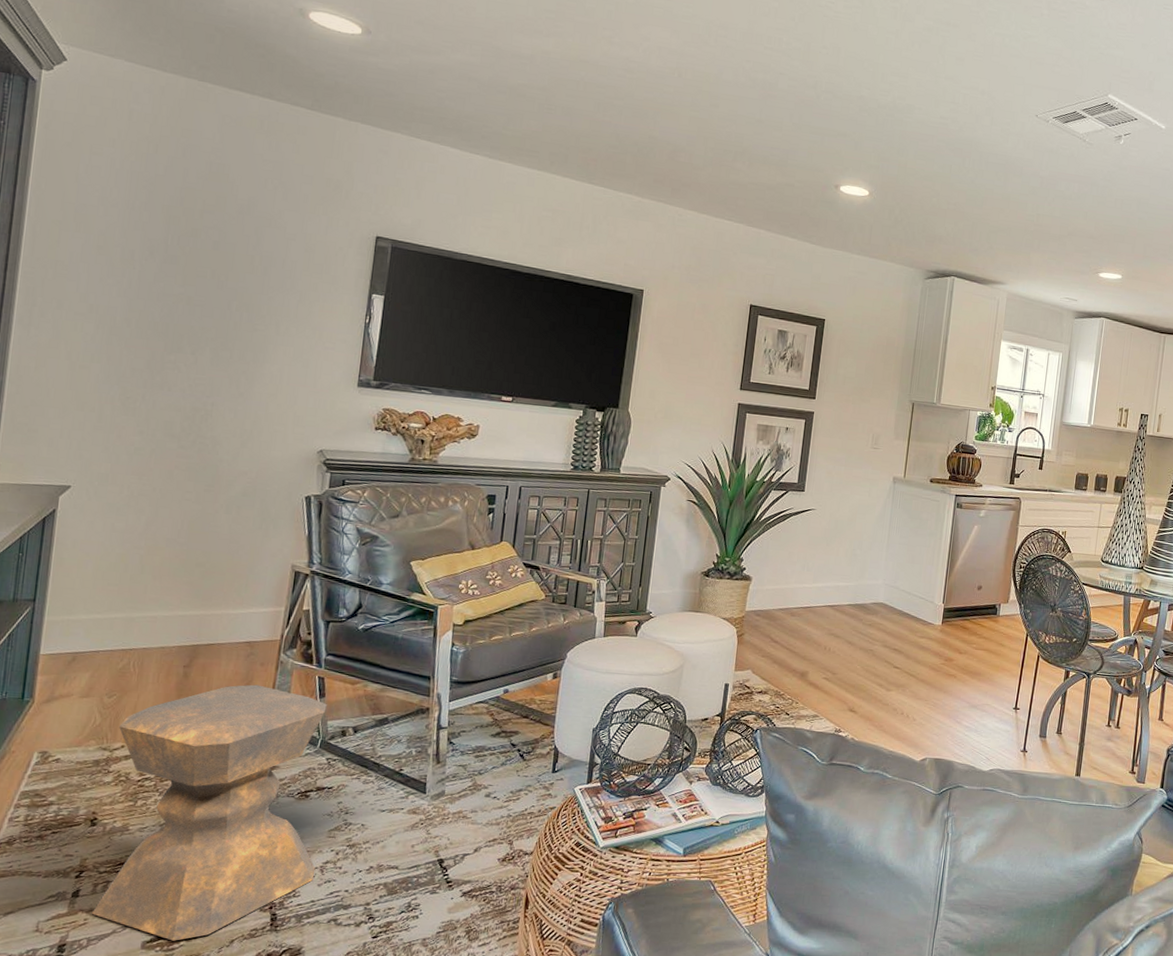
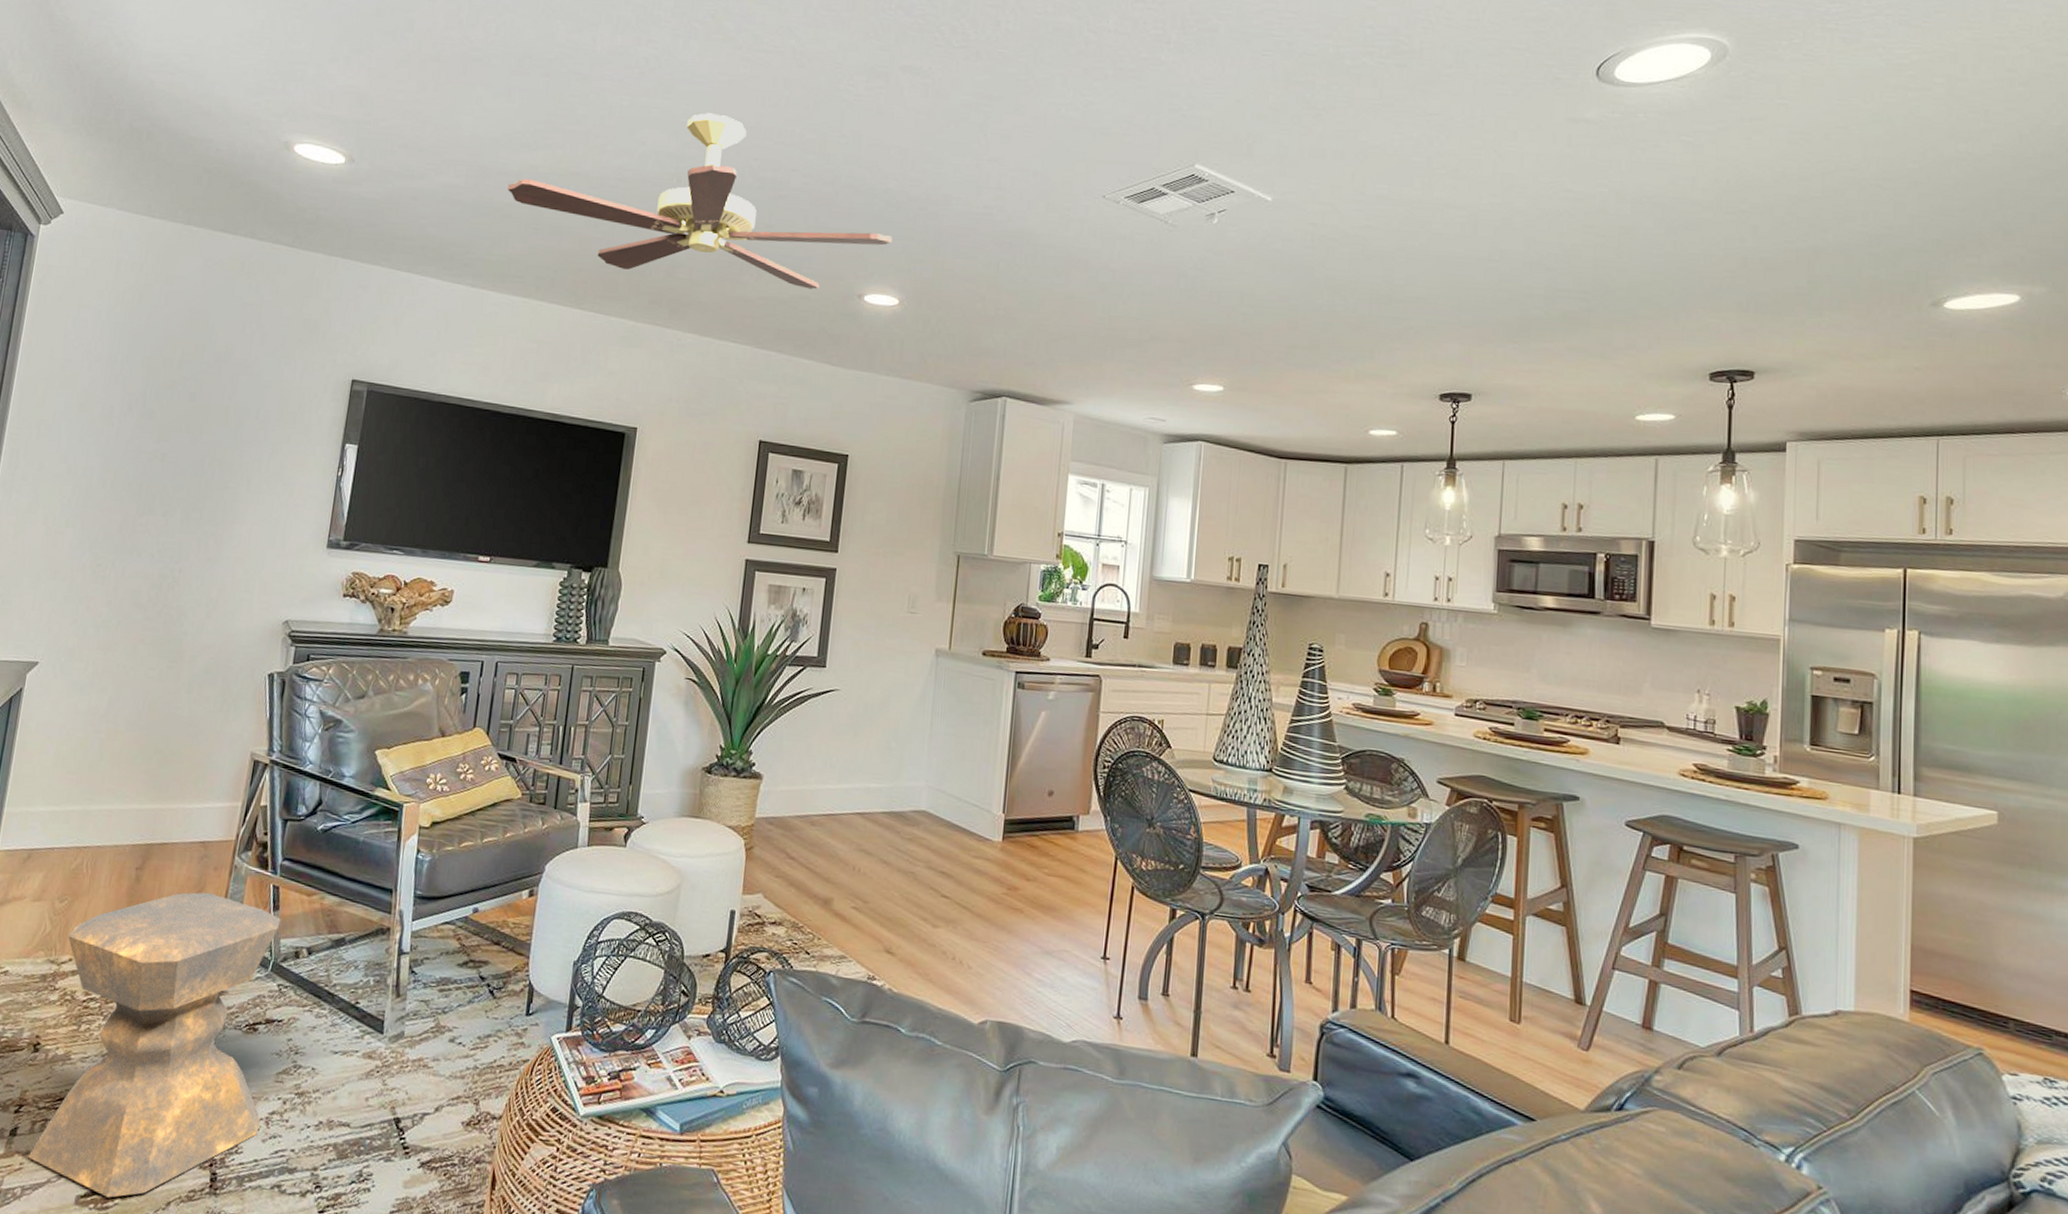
ceiling fan: none [521,16,865,179] -> present [507,113,893,290]

